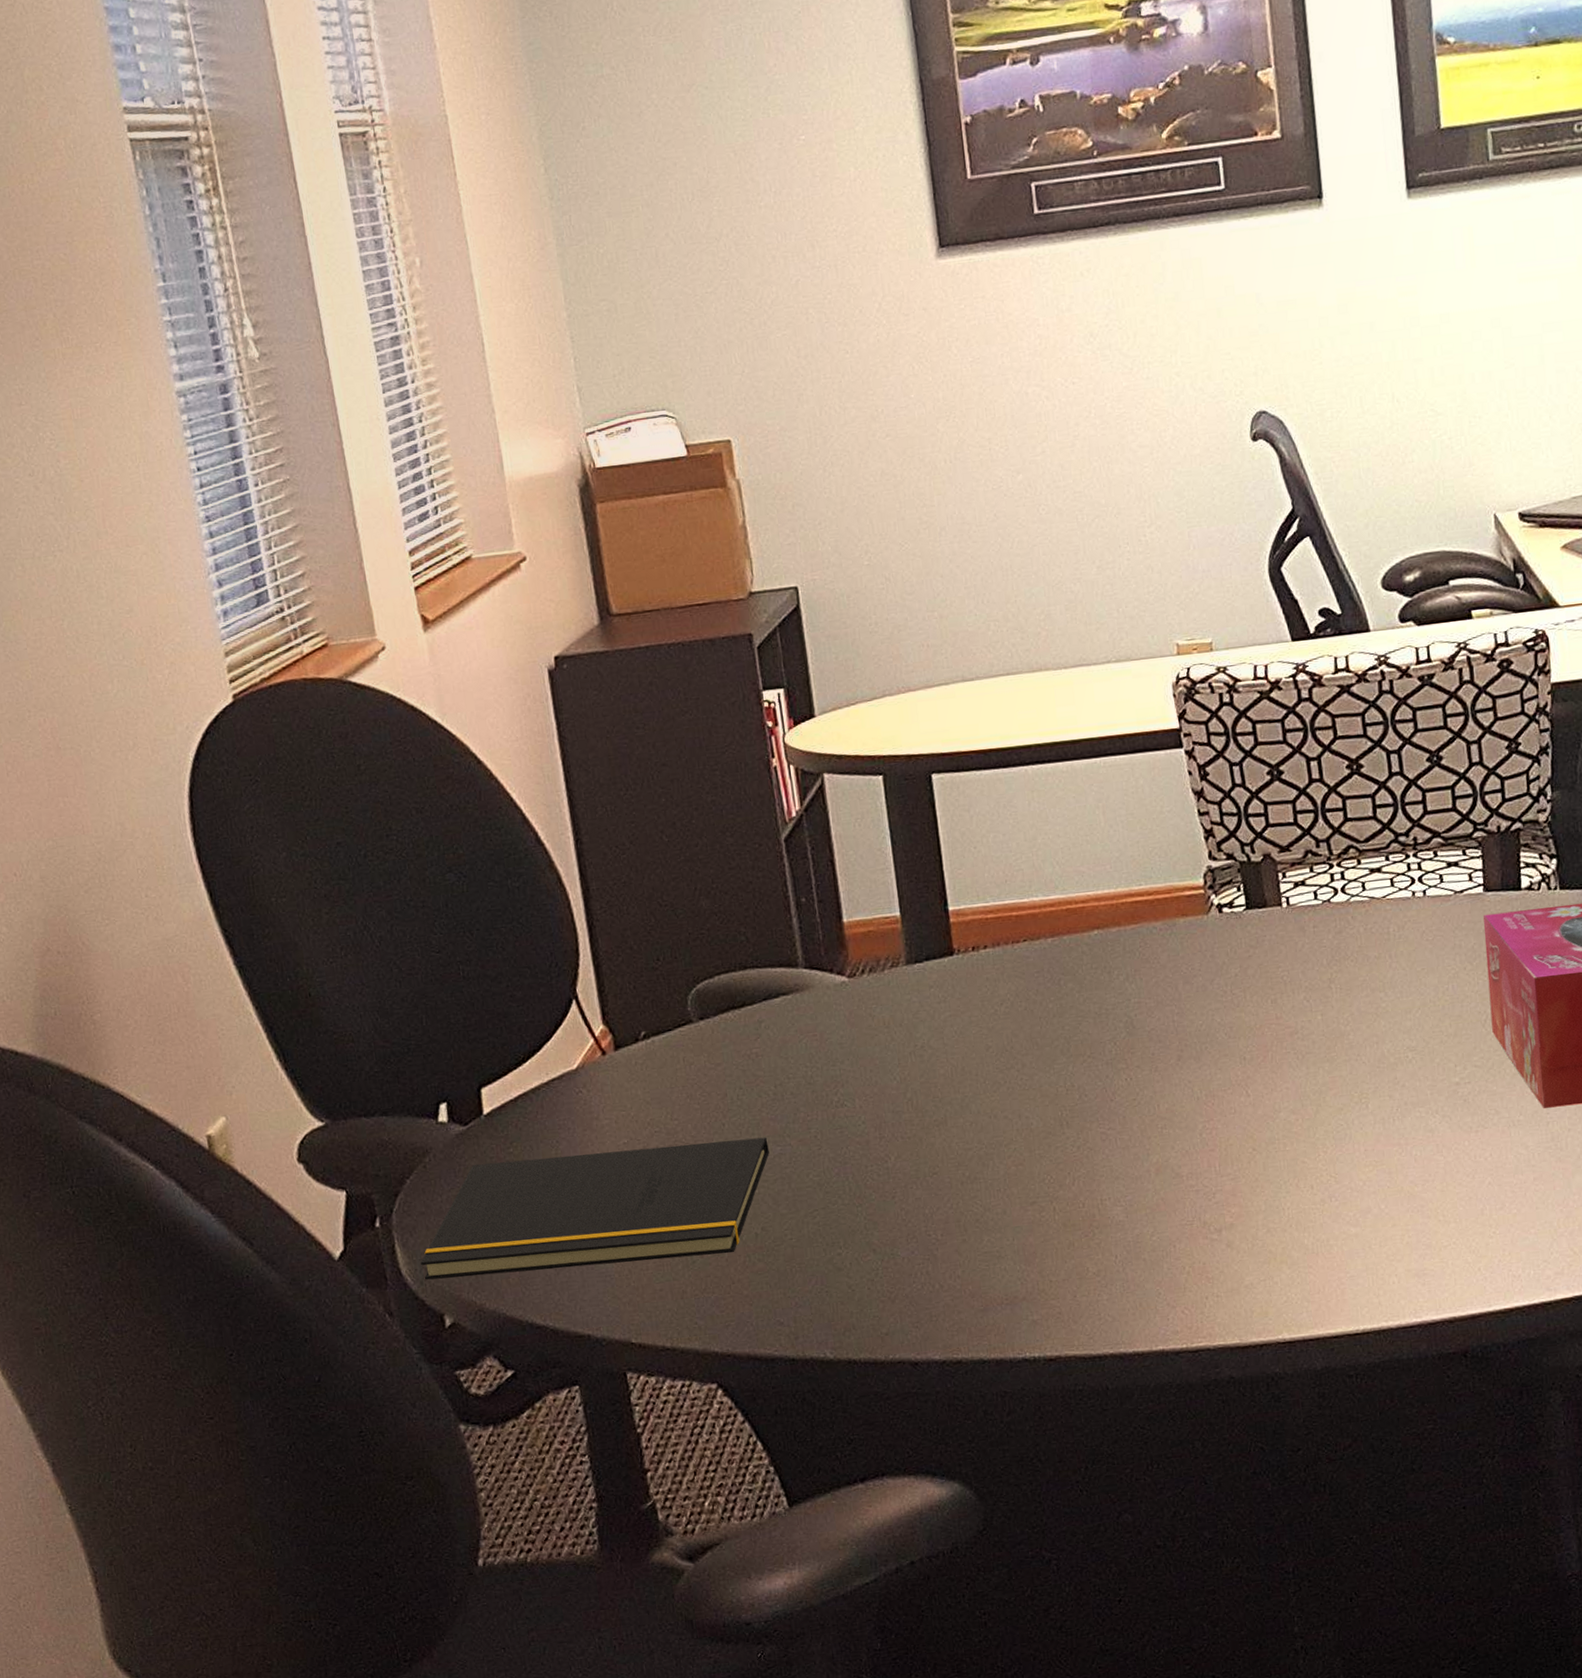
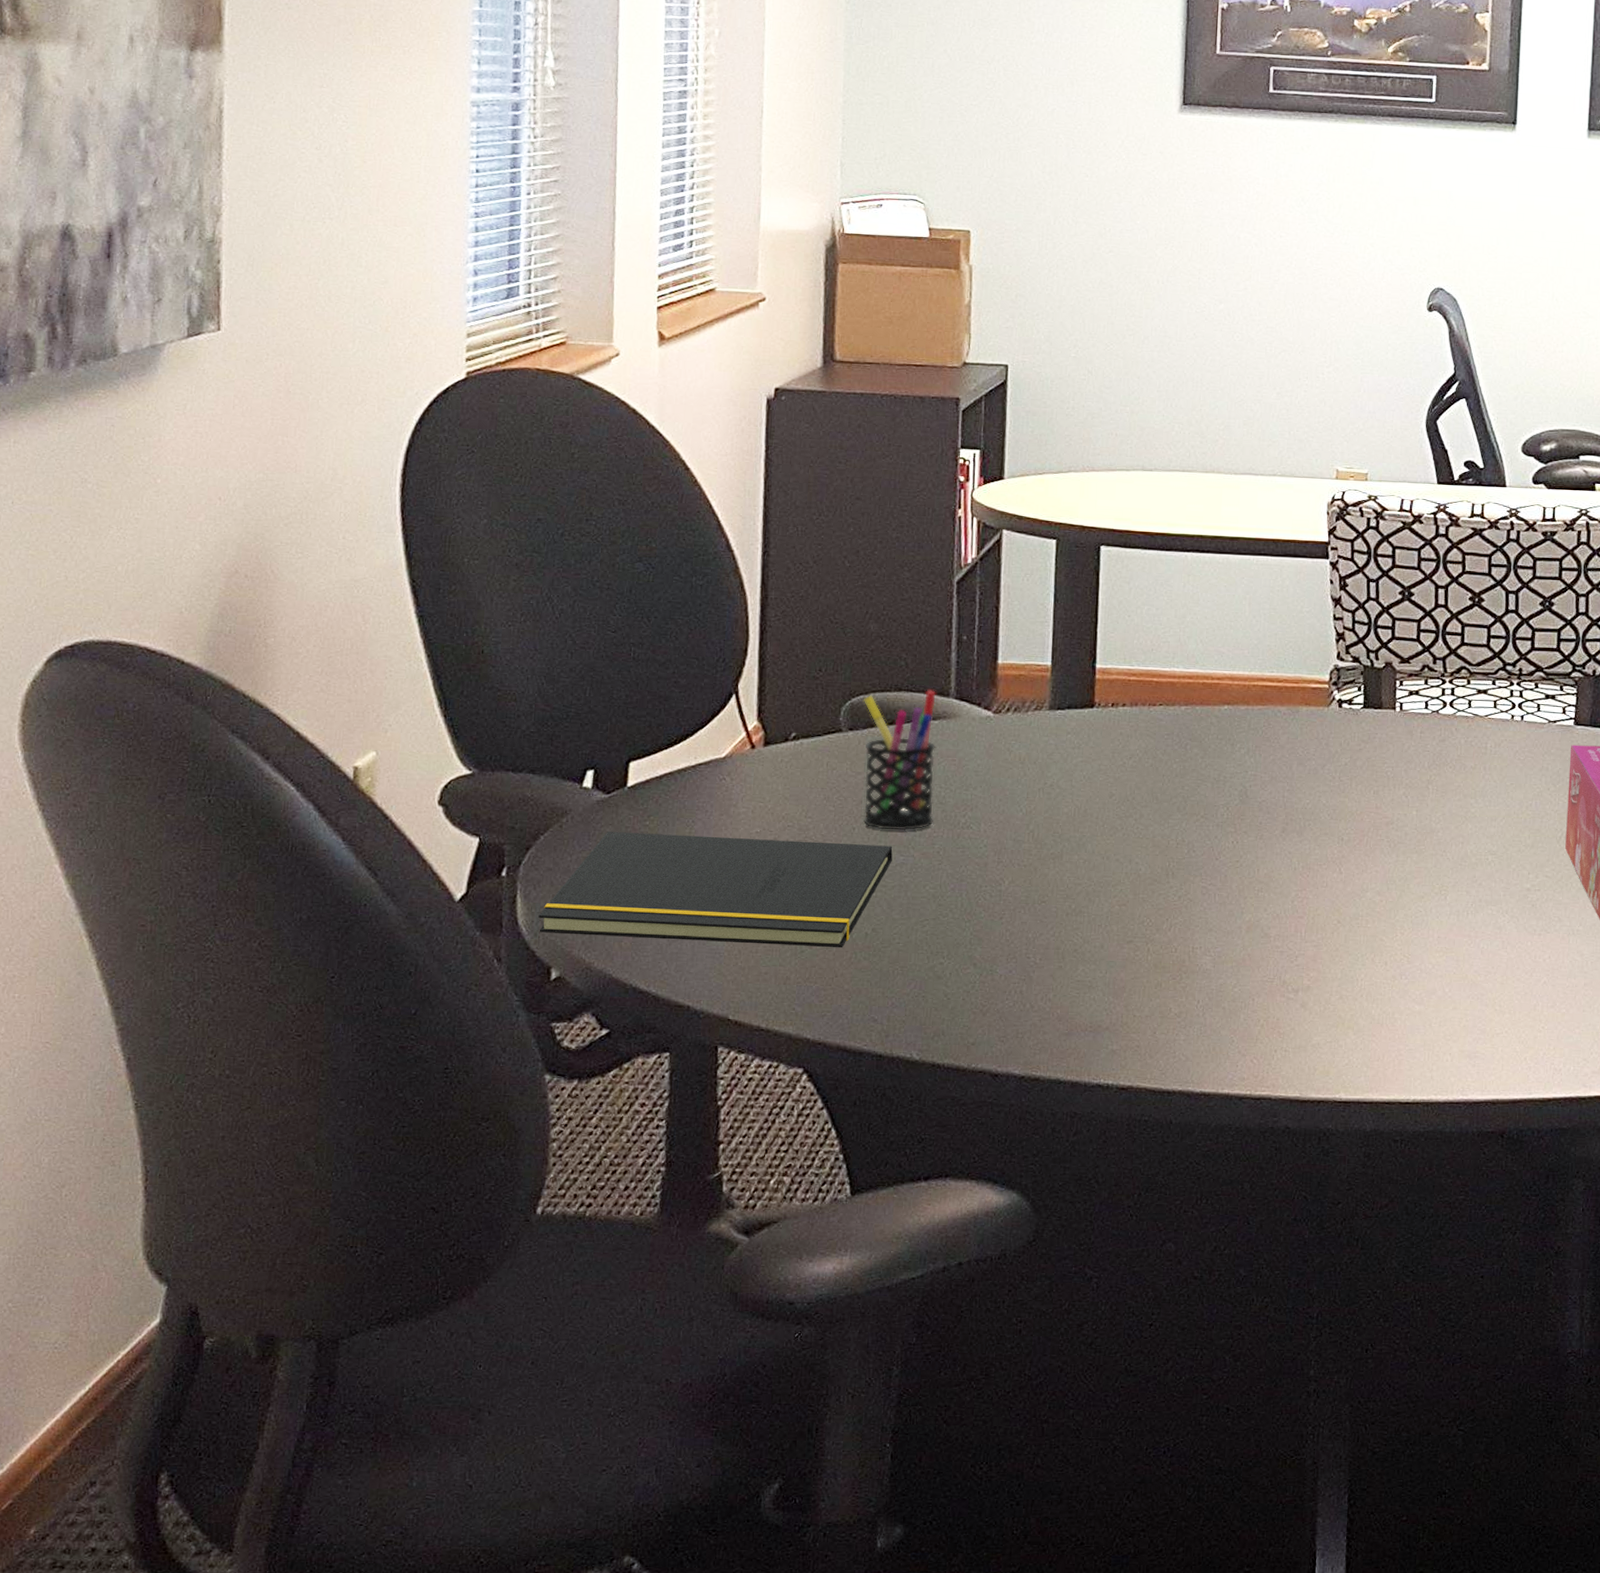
pen holder: none [708,961,805,1121] -> present [863,689,936,831]

